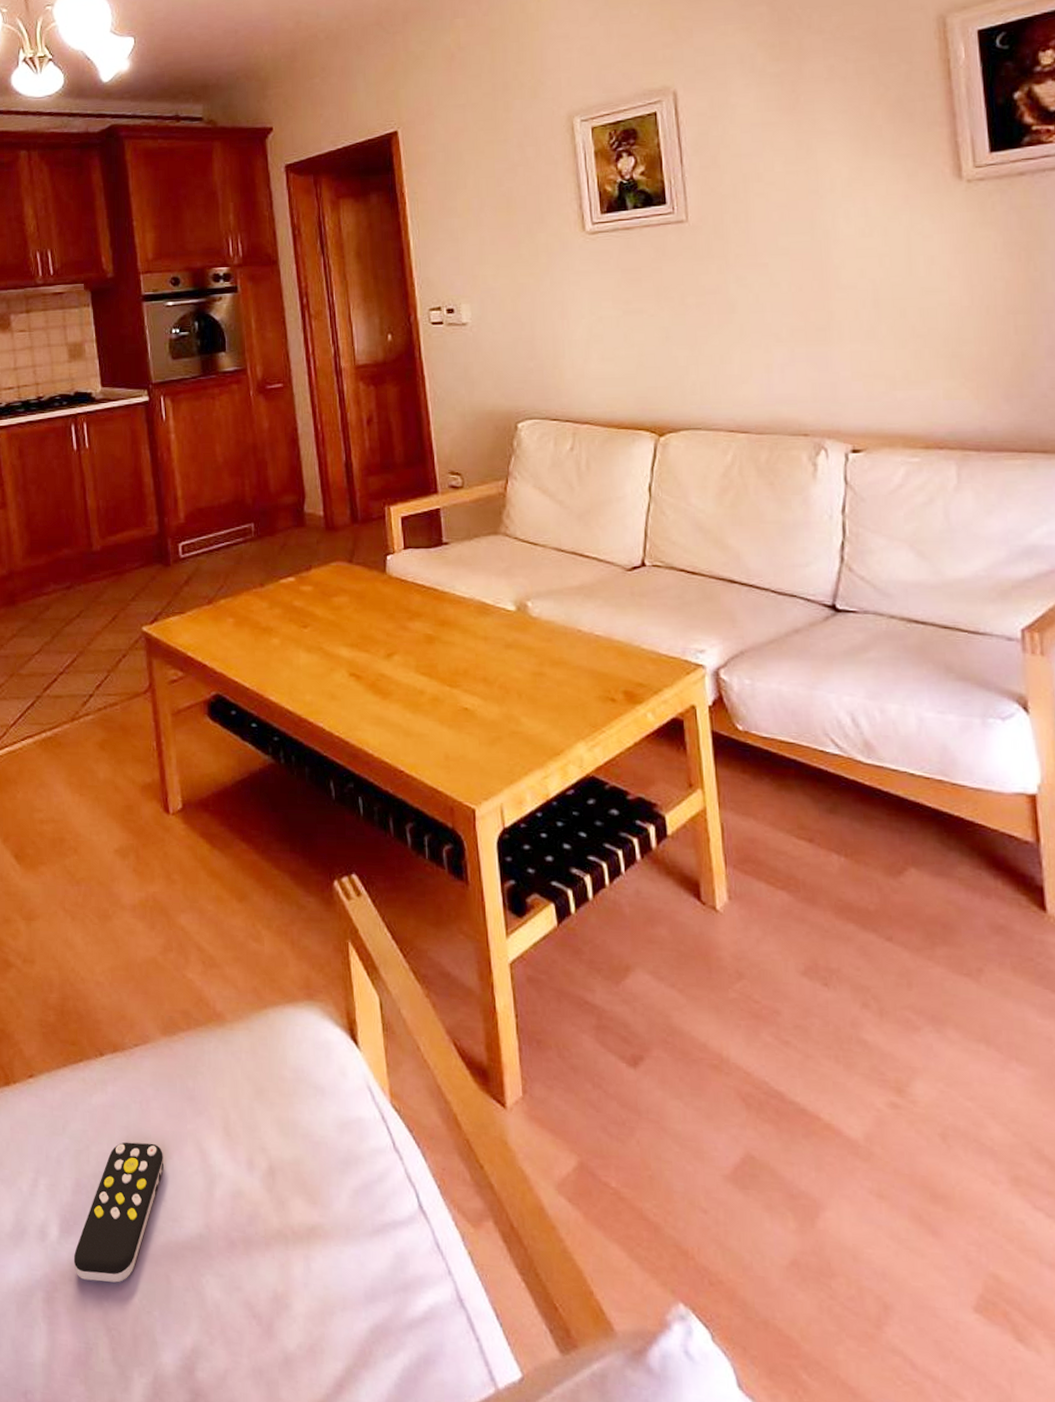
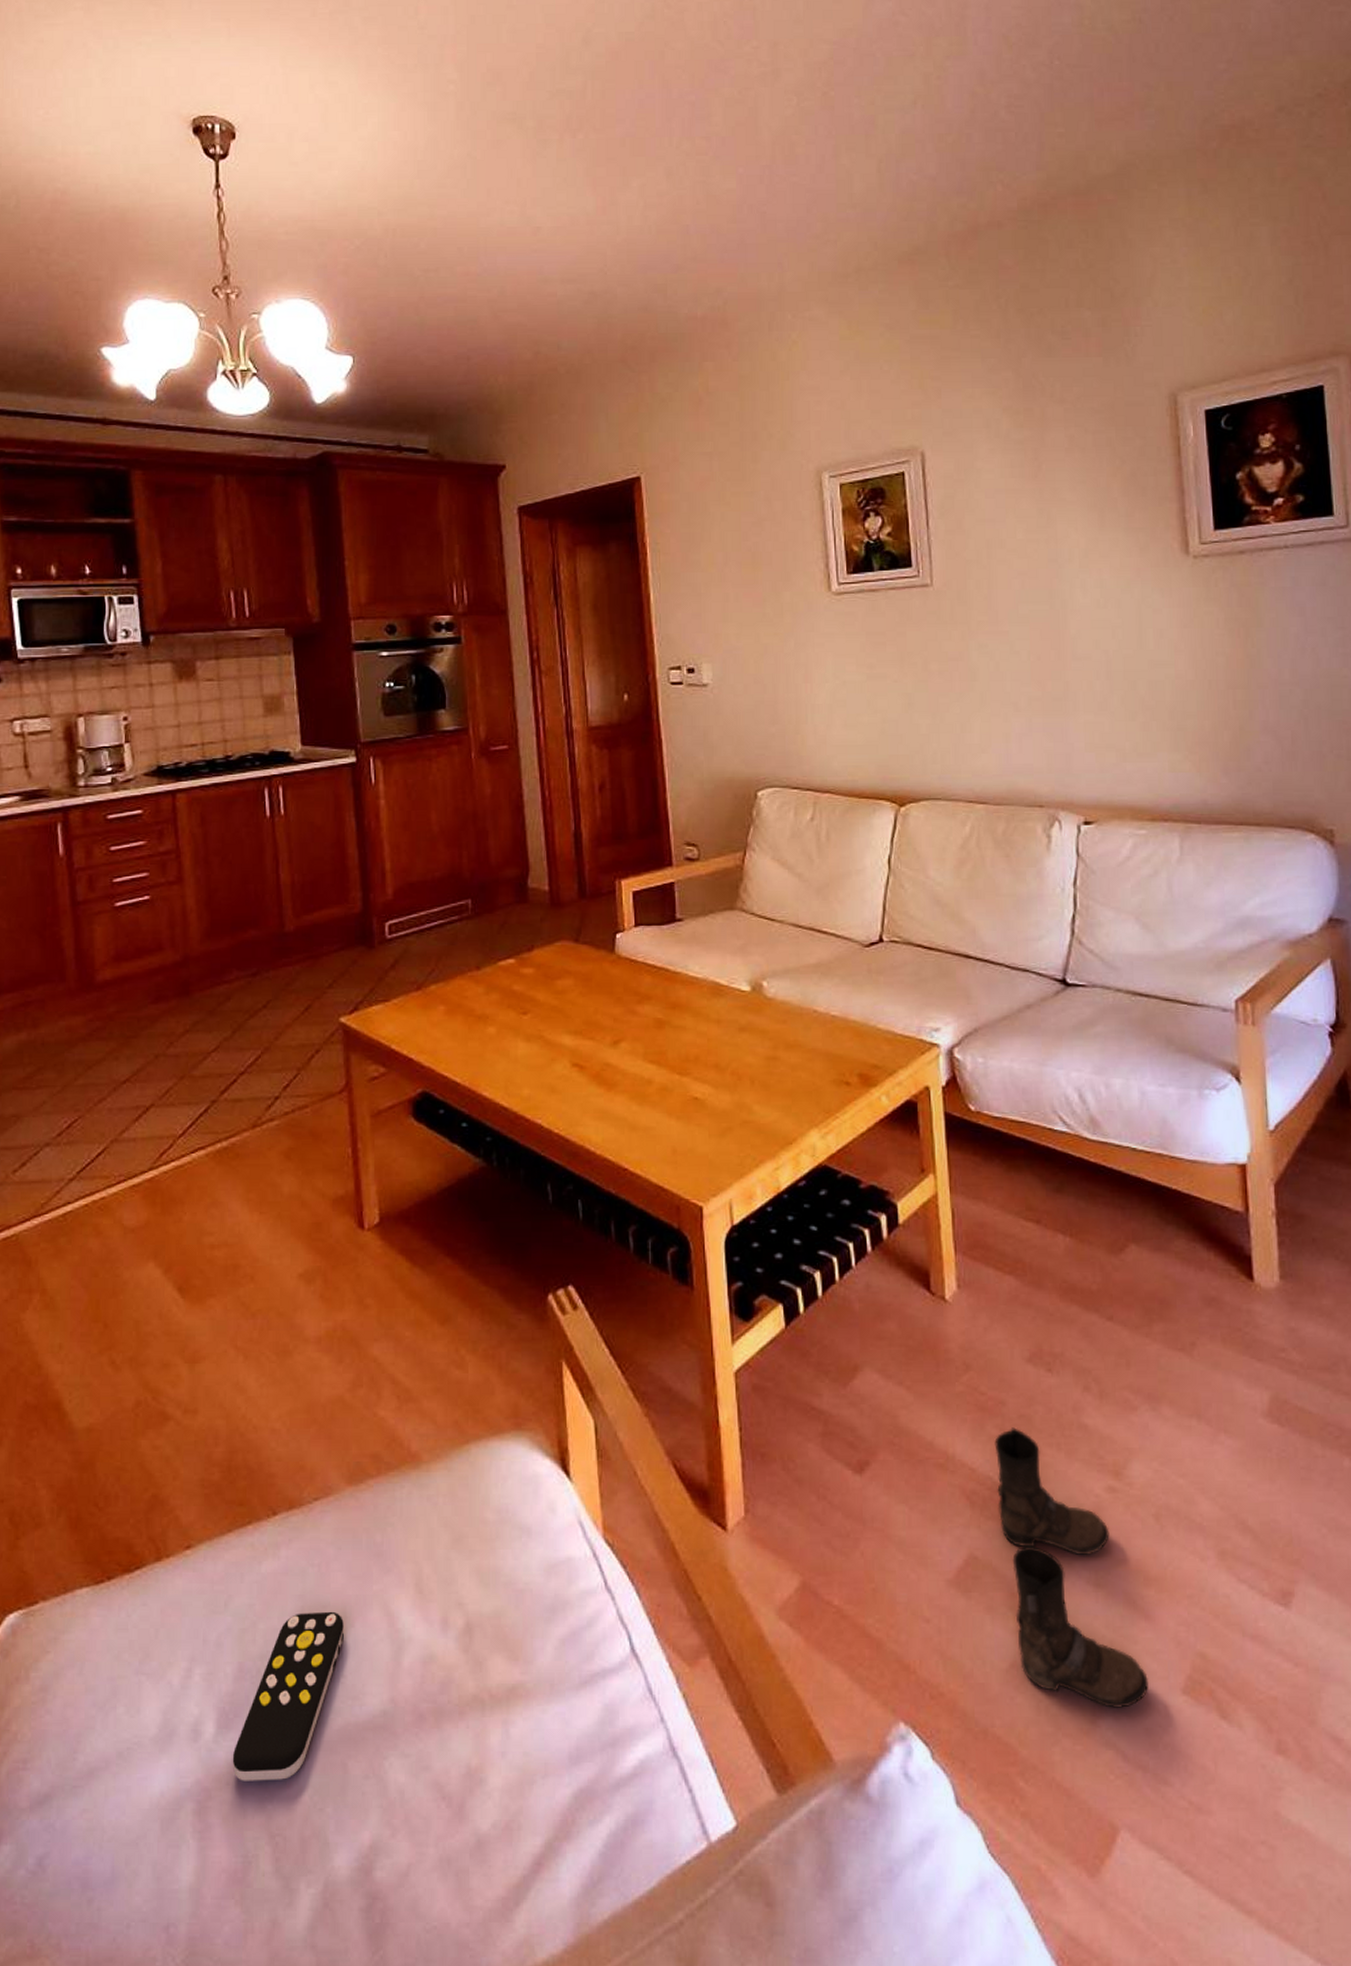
boots: none [770,1037,937,1318] -> present [994,1427,1148,1708]

